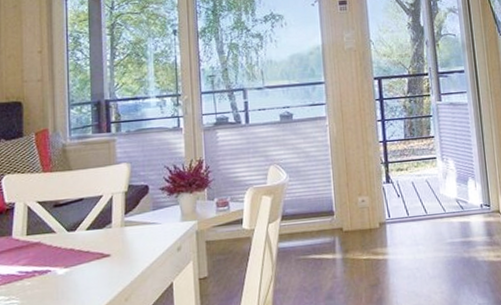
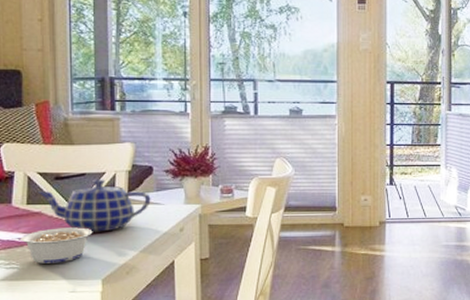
legume: none [12,254,91,297] -> present [11,227,93,264]
teapot: none [38,202,148,259] -> present [38,179,151,232]

